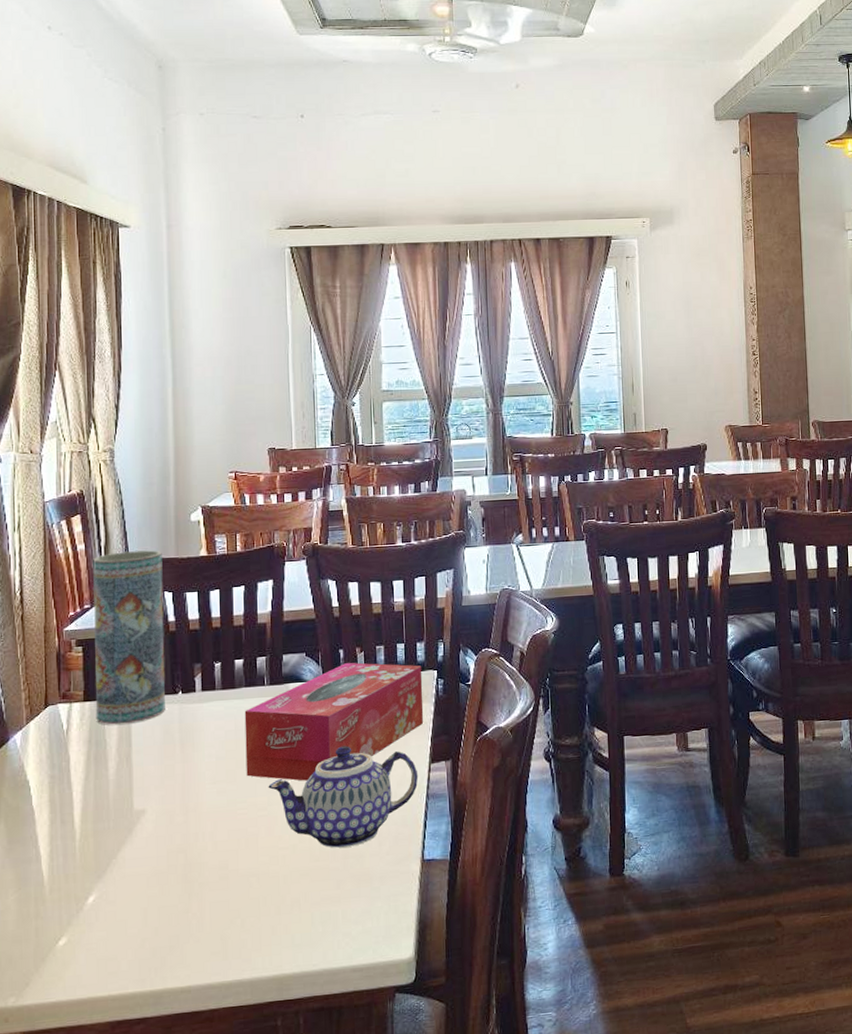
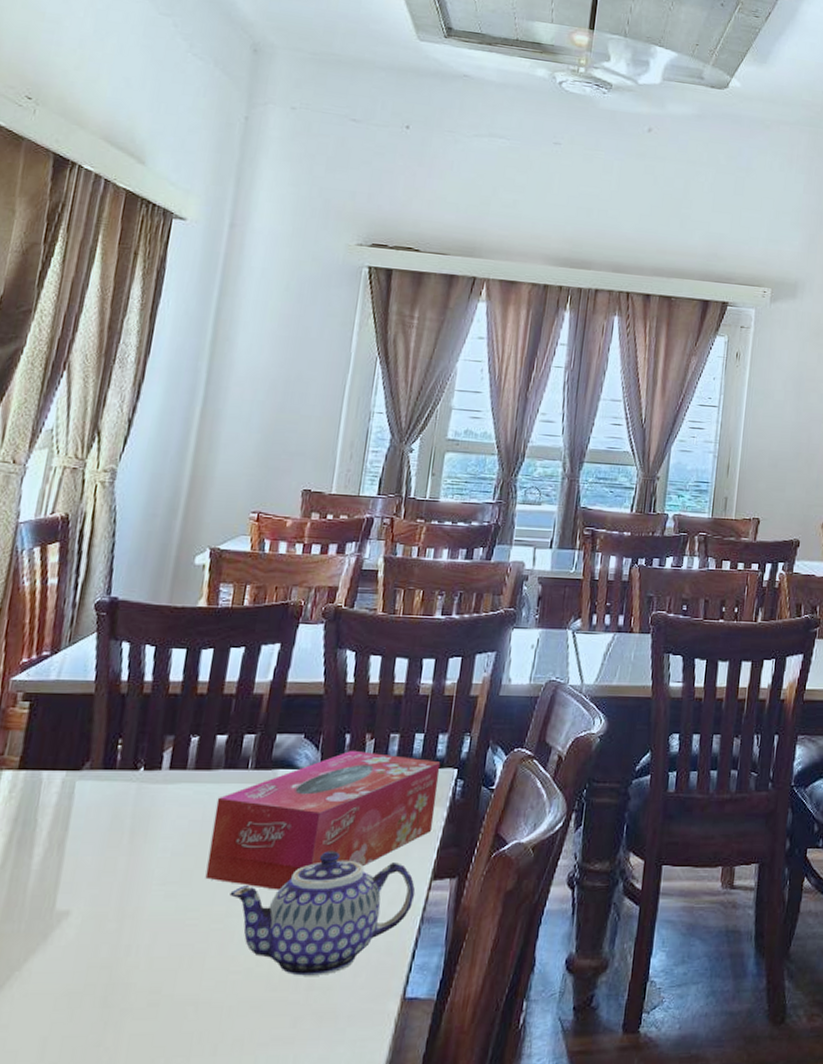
vase: present [93,550,165,725] -> none [29,592,152,802]

